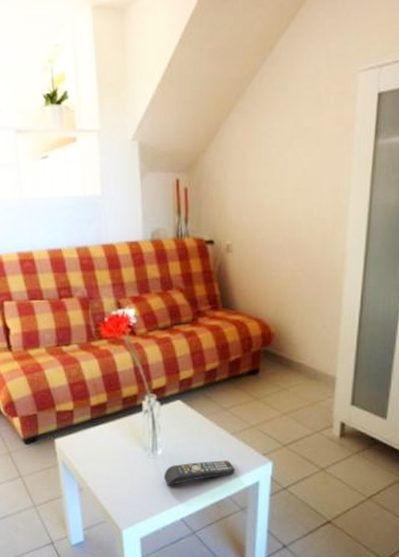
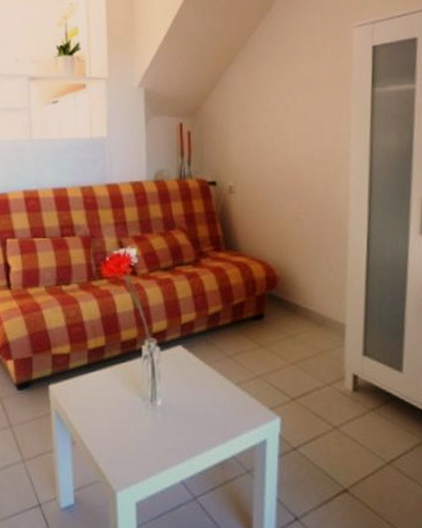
remote control: present [163,460,235,486] -> none [162,414,240,442]

